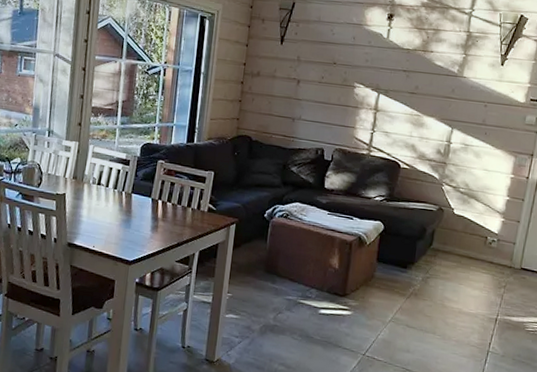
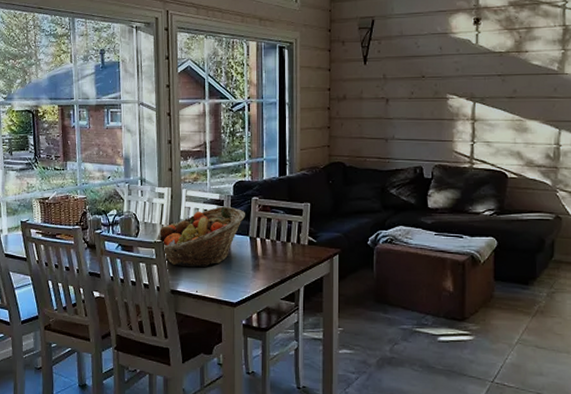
fruit basket: none [58,166,150,224] -> present [156,206,245,268]

